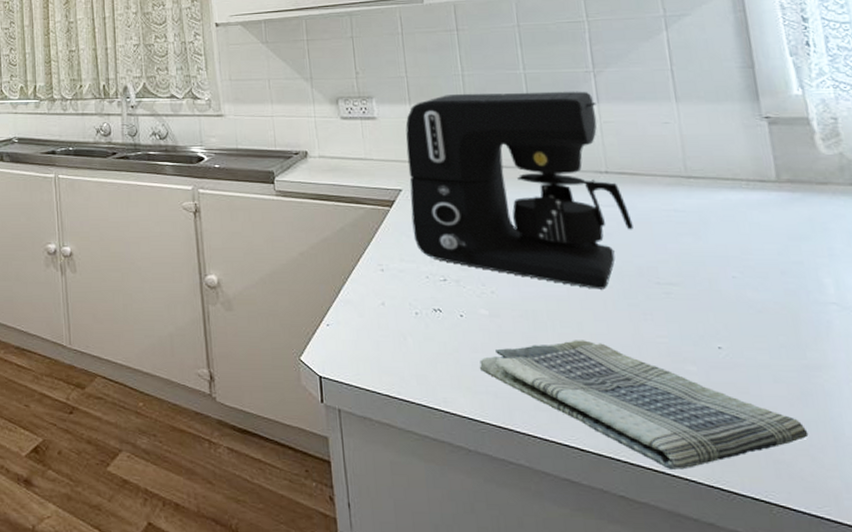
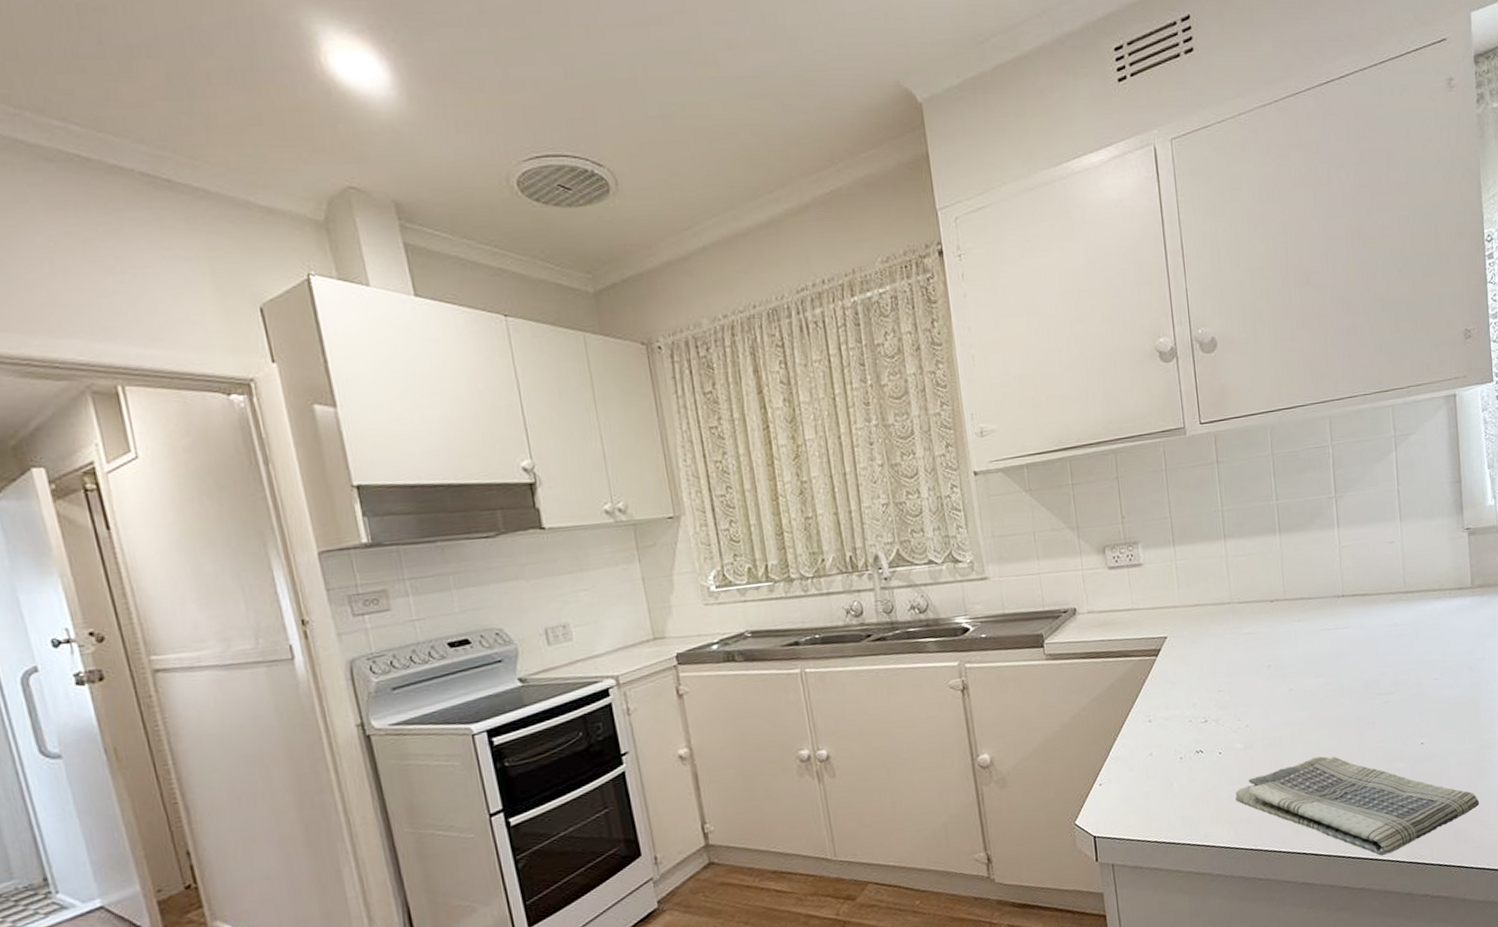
coffee maker: present [405,91,634,290] -> none [1170,517,1362,708]

